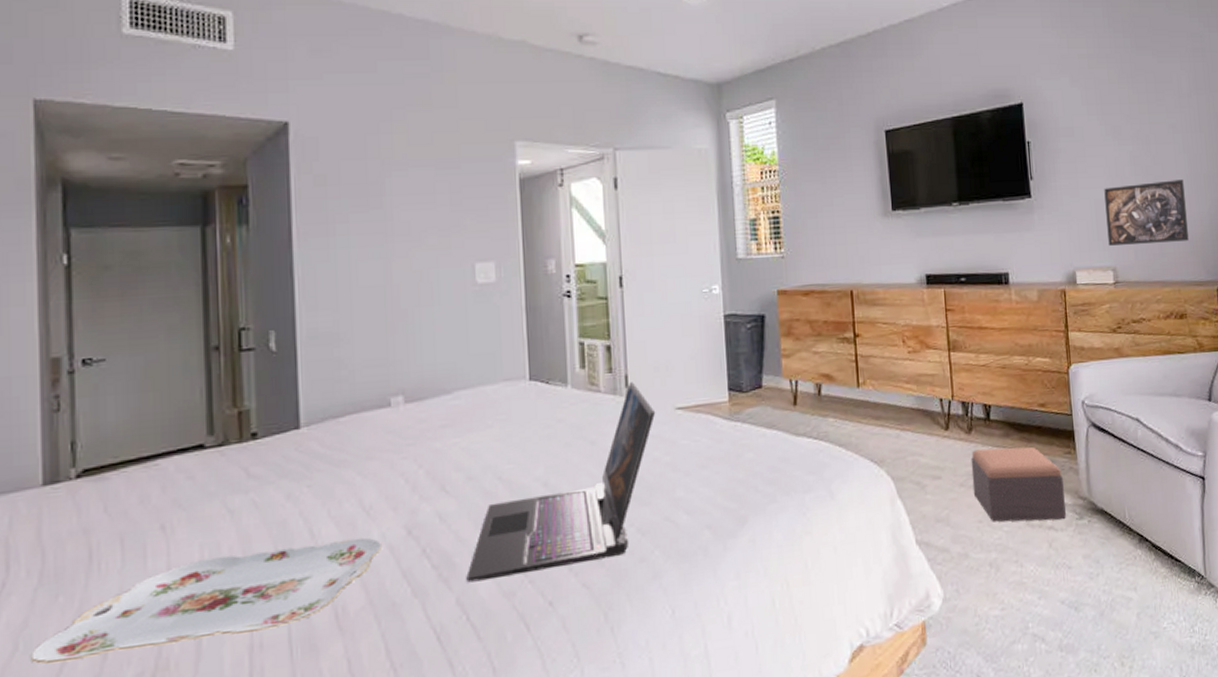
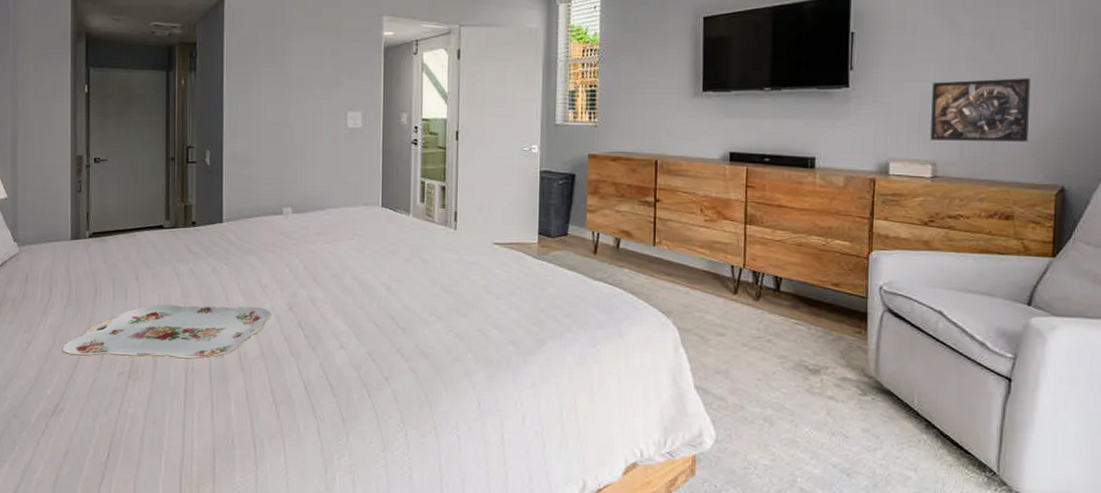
laptop: present [466,382,656,583] -> none [328,218,477,353]
footstool: present [971,447,1066,522] -> none [755,316,850,393]

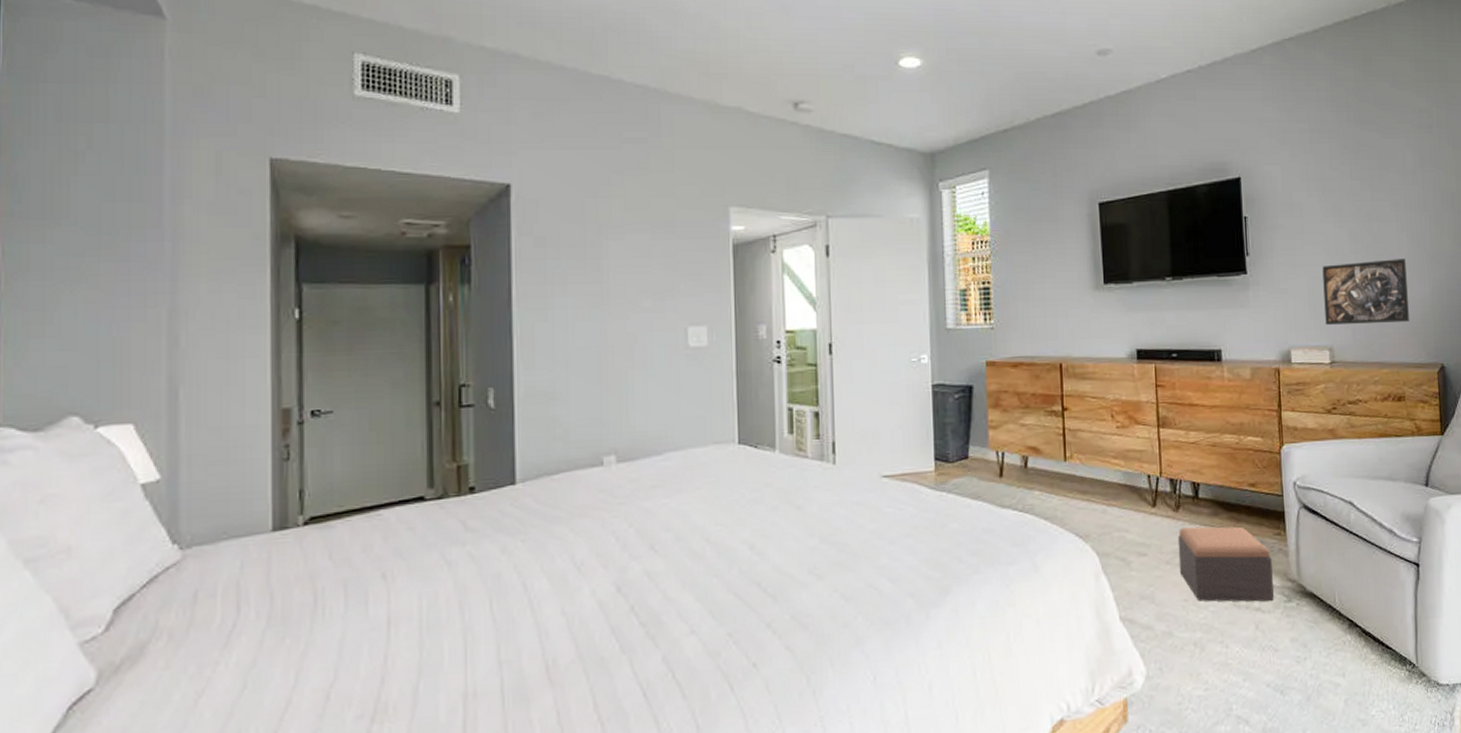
serving tray: present [62,304,273,360] -> none [259,592,593,702]
footstool: none [755,316,850,393] -> present [1177,526,1274,602]

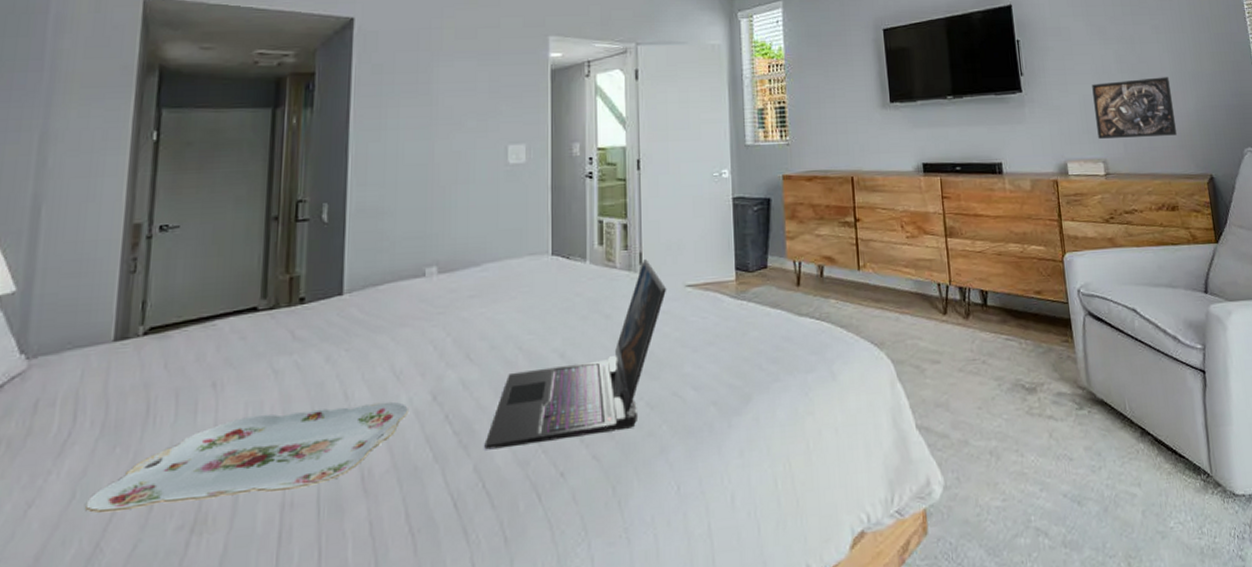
serving tray: none [259,592,593,702] -> present [85,401,410,513]
laptop: none [673,449,862,641] -> present [484,259,667,450]
footstool: present [1177,526,1274,602] -> none [969,334,1066,410]

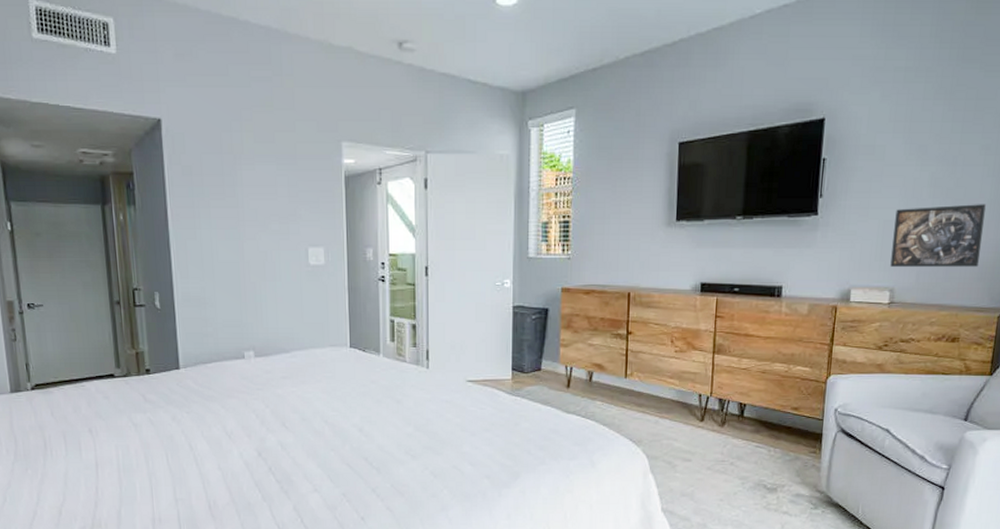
serving tray: present [85,401,410,513] -> none [15,454,241,512]
laptop: present [484,259,667,450] -> none [301,356,450,496]

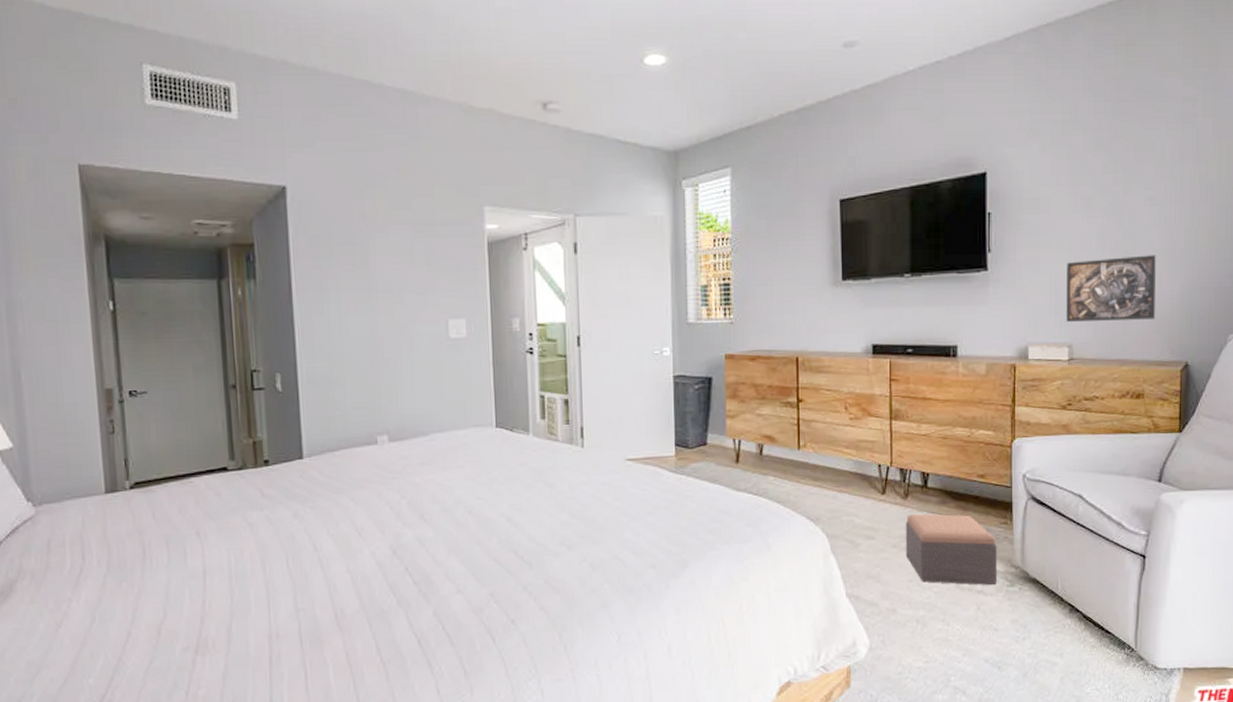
footstool: none [718,441,804,508] -> present [905,514,997,586]

